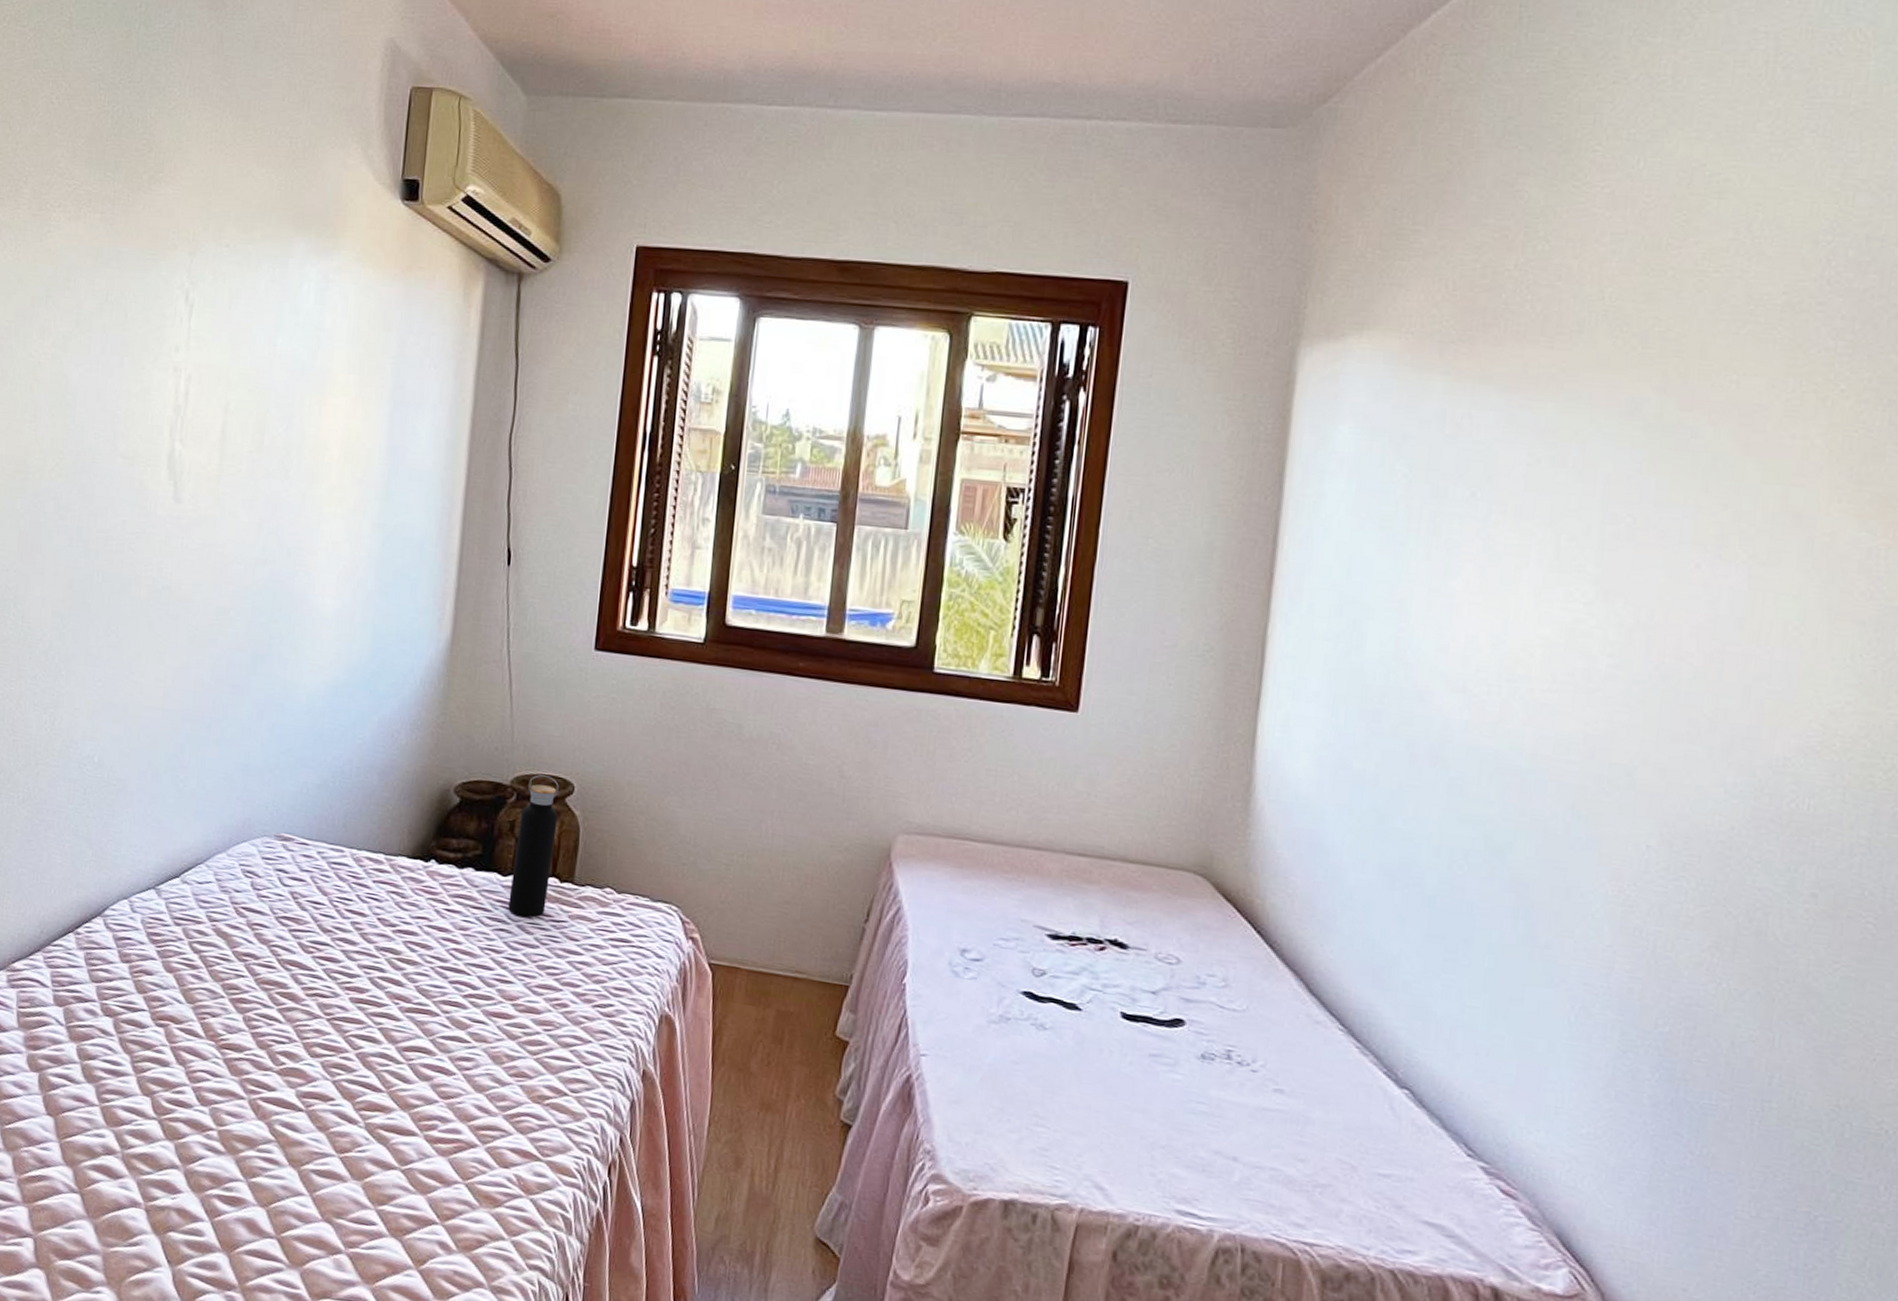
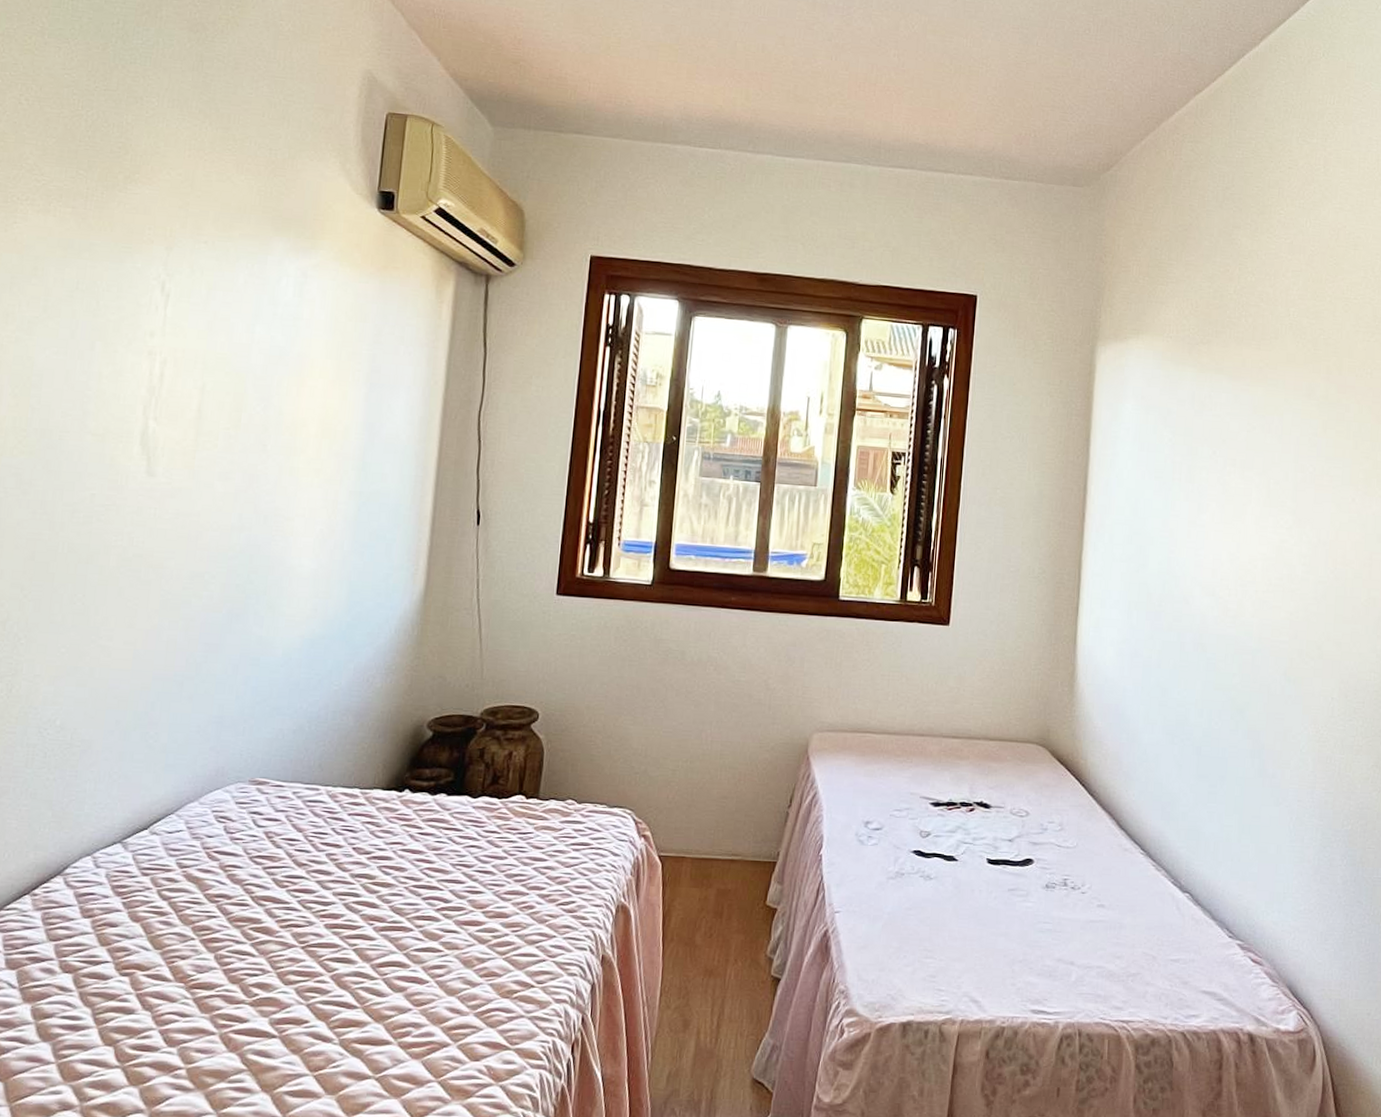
water bottle: present [508,774,559,917] -> none [478,706,525,832]

